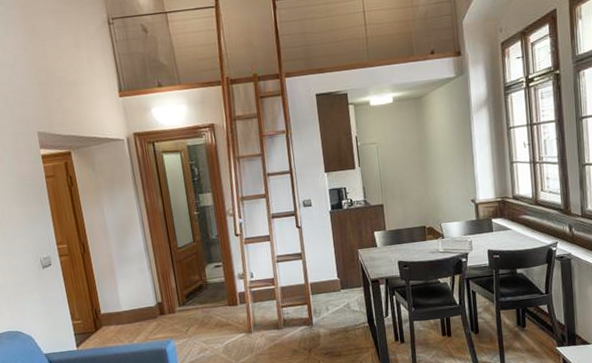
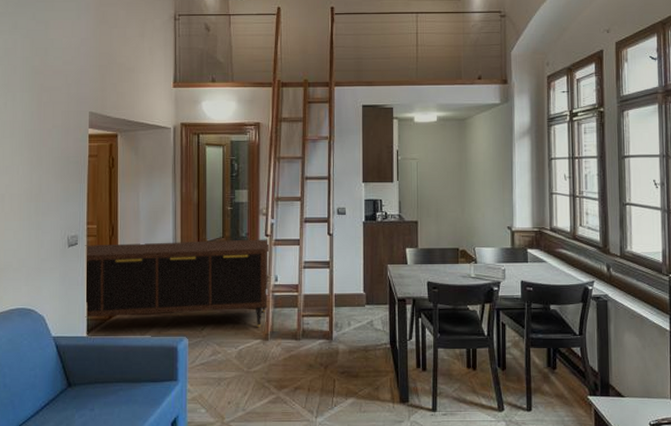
sideboard: none [59,238,247,333] -> present [85,239,269,328]

